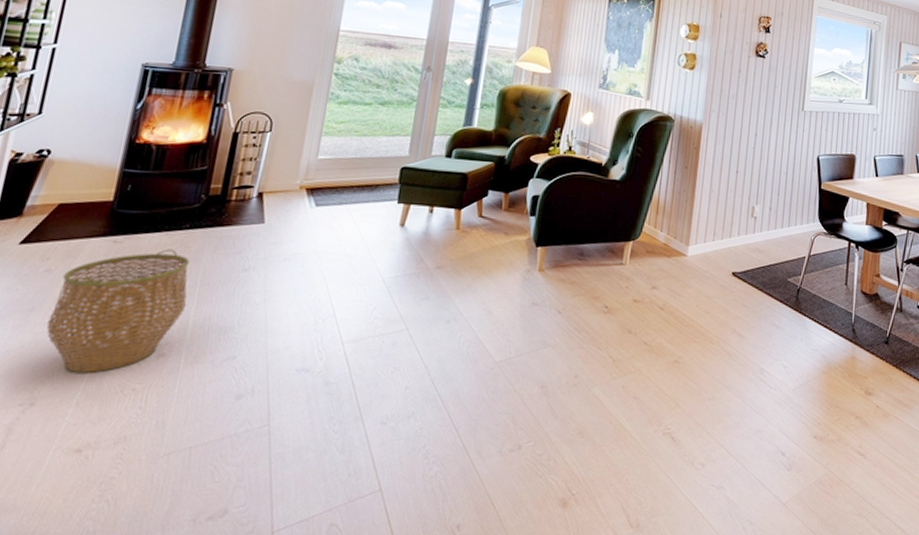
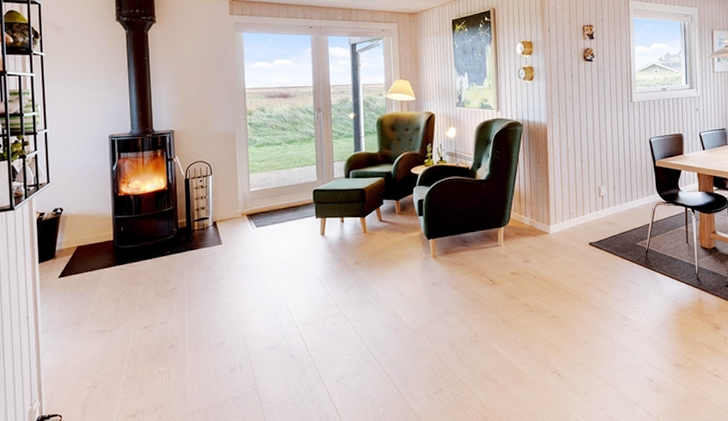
basket: present [46,249,190,374] -> none [90,270,181,364]

